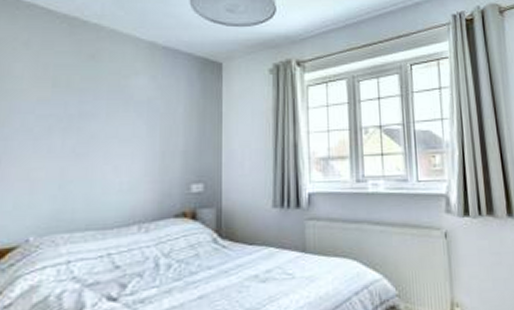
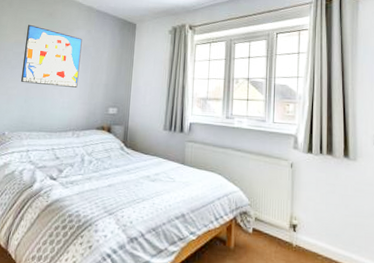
wall art: none [50,72,144,161] -> present [20,24,82,88]

